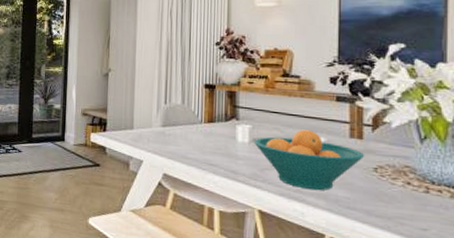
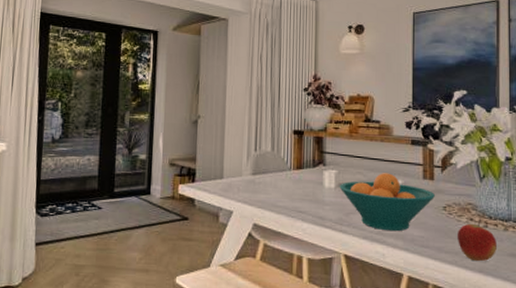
apple: none [391,183,440,229] -> present [458,219,497,262]

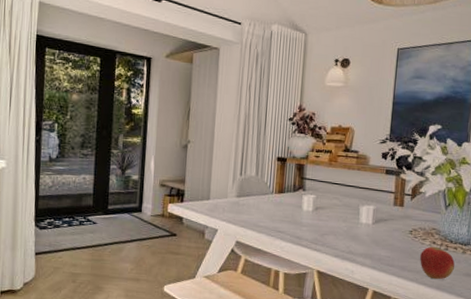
fruit bowl: present [339,173,435,232] -> none [316,199,403,252]

